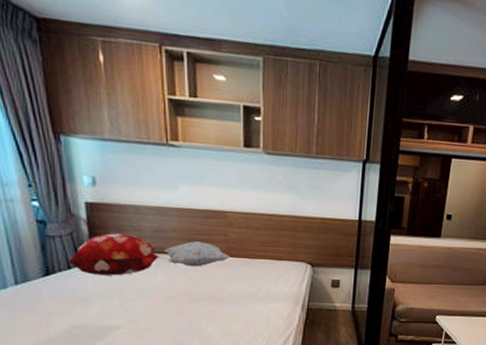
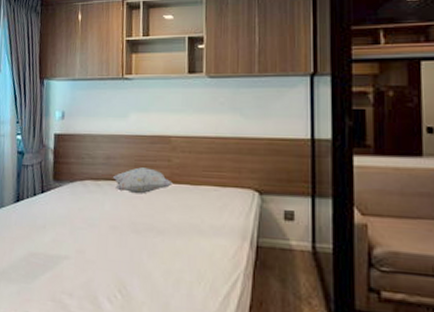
decorative pillow: present [67,233,160,276] -> none [34,161,109,203]

